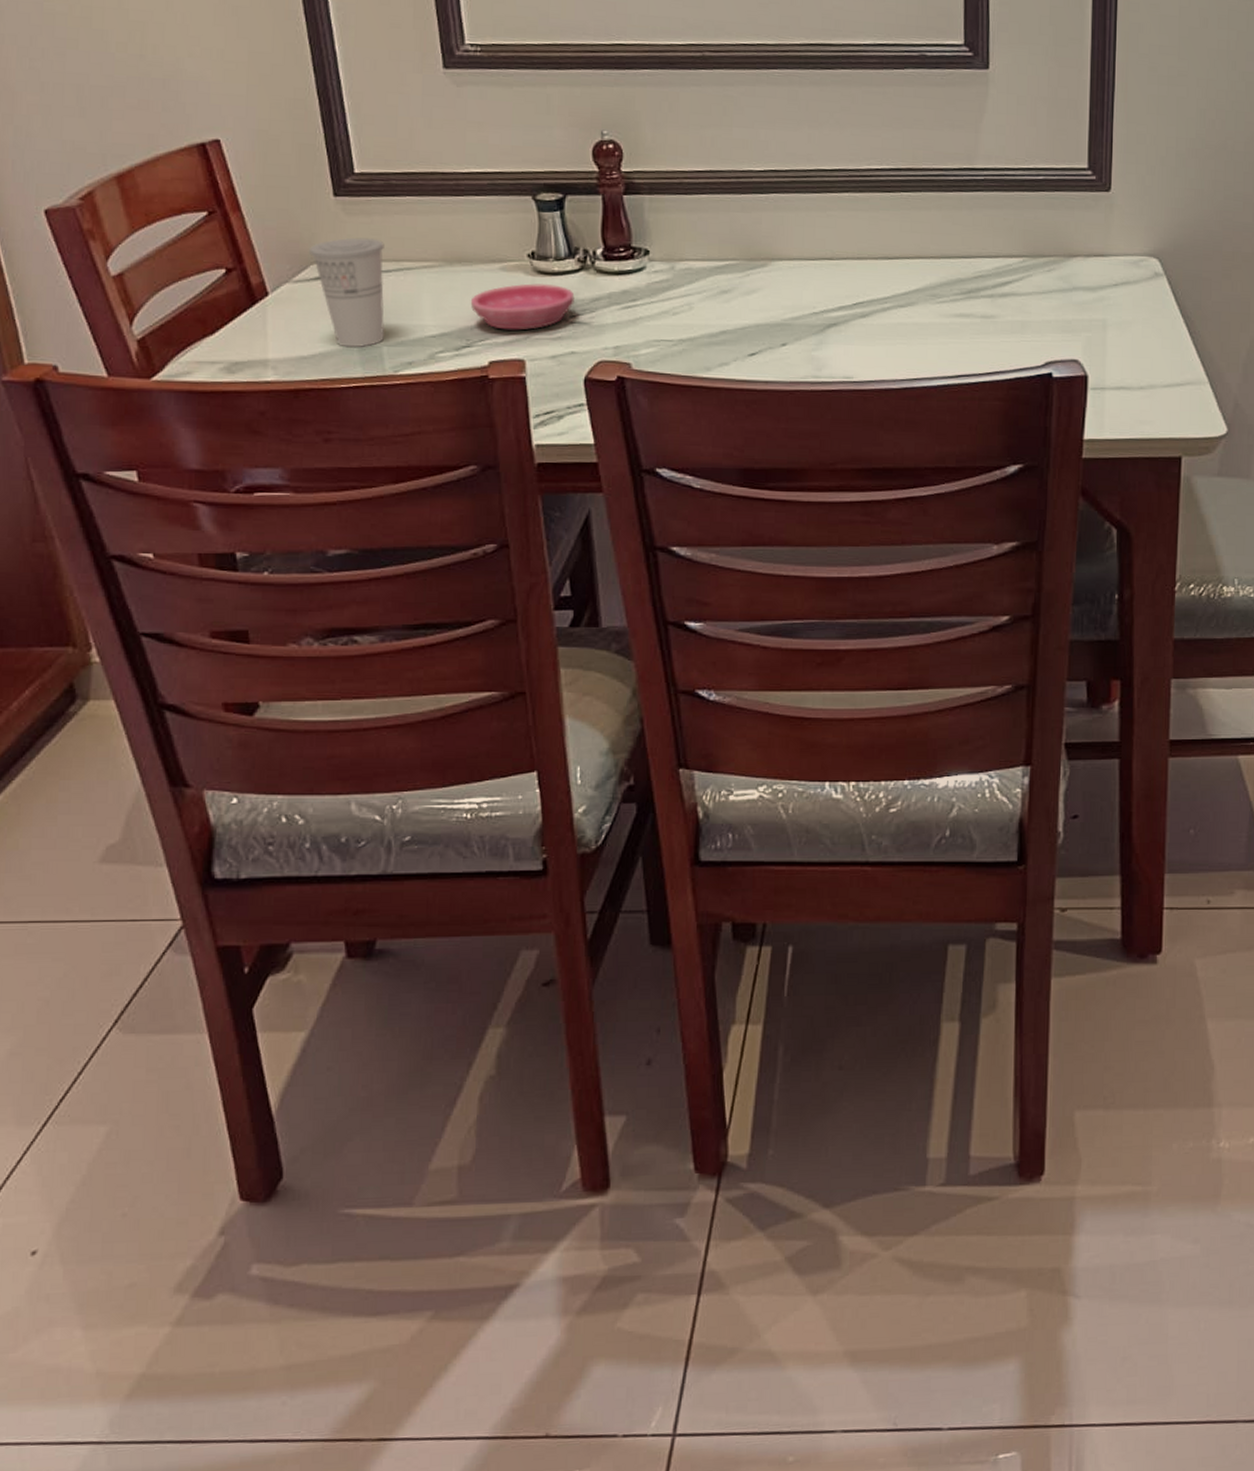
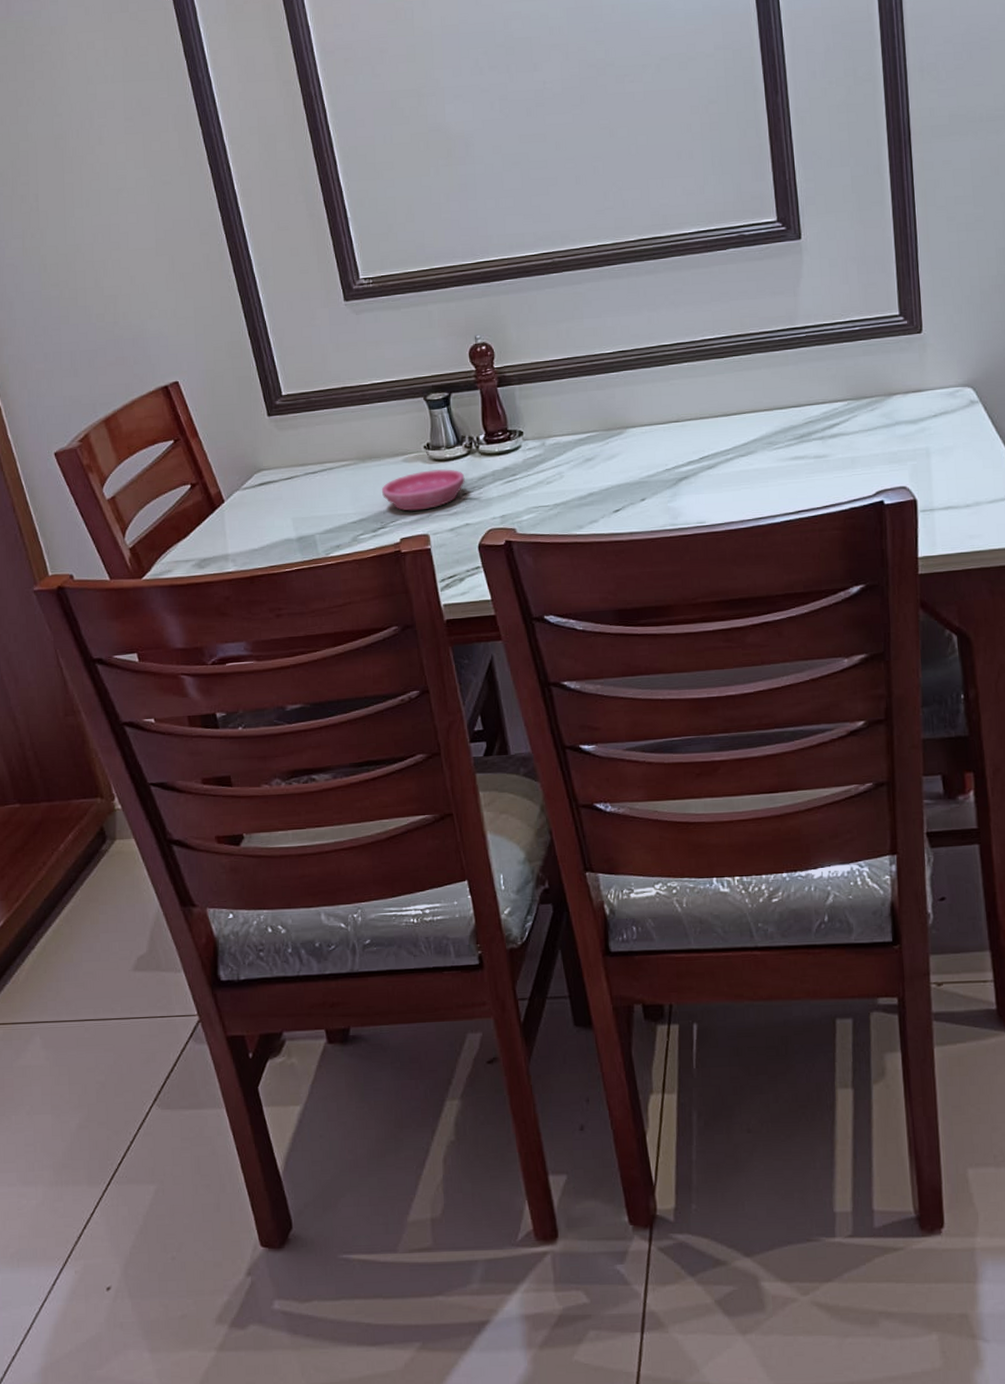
cup: present [309,237,384,348] -> none [253,447,316,539]

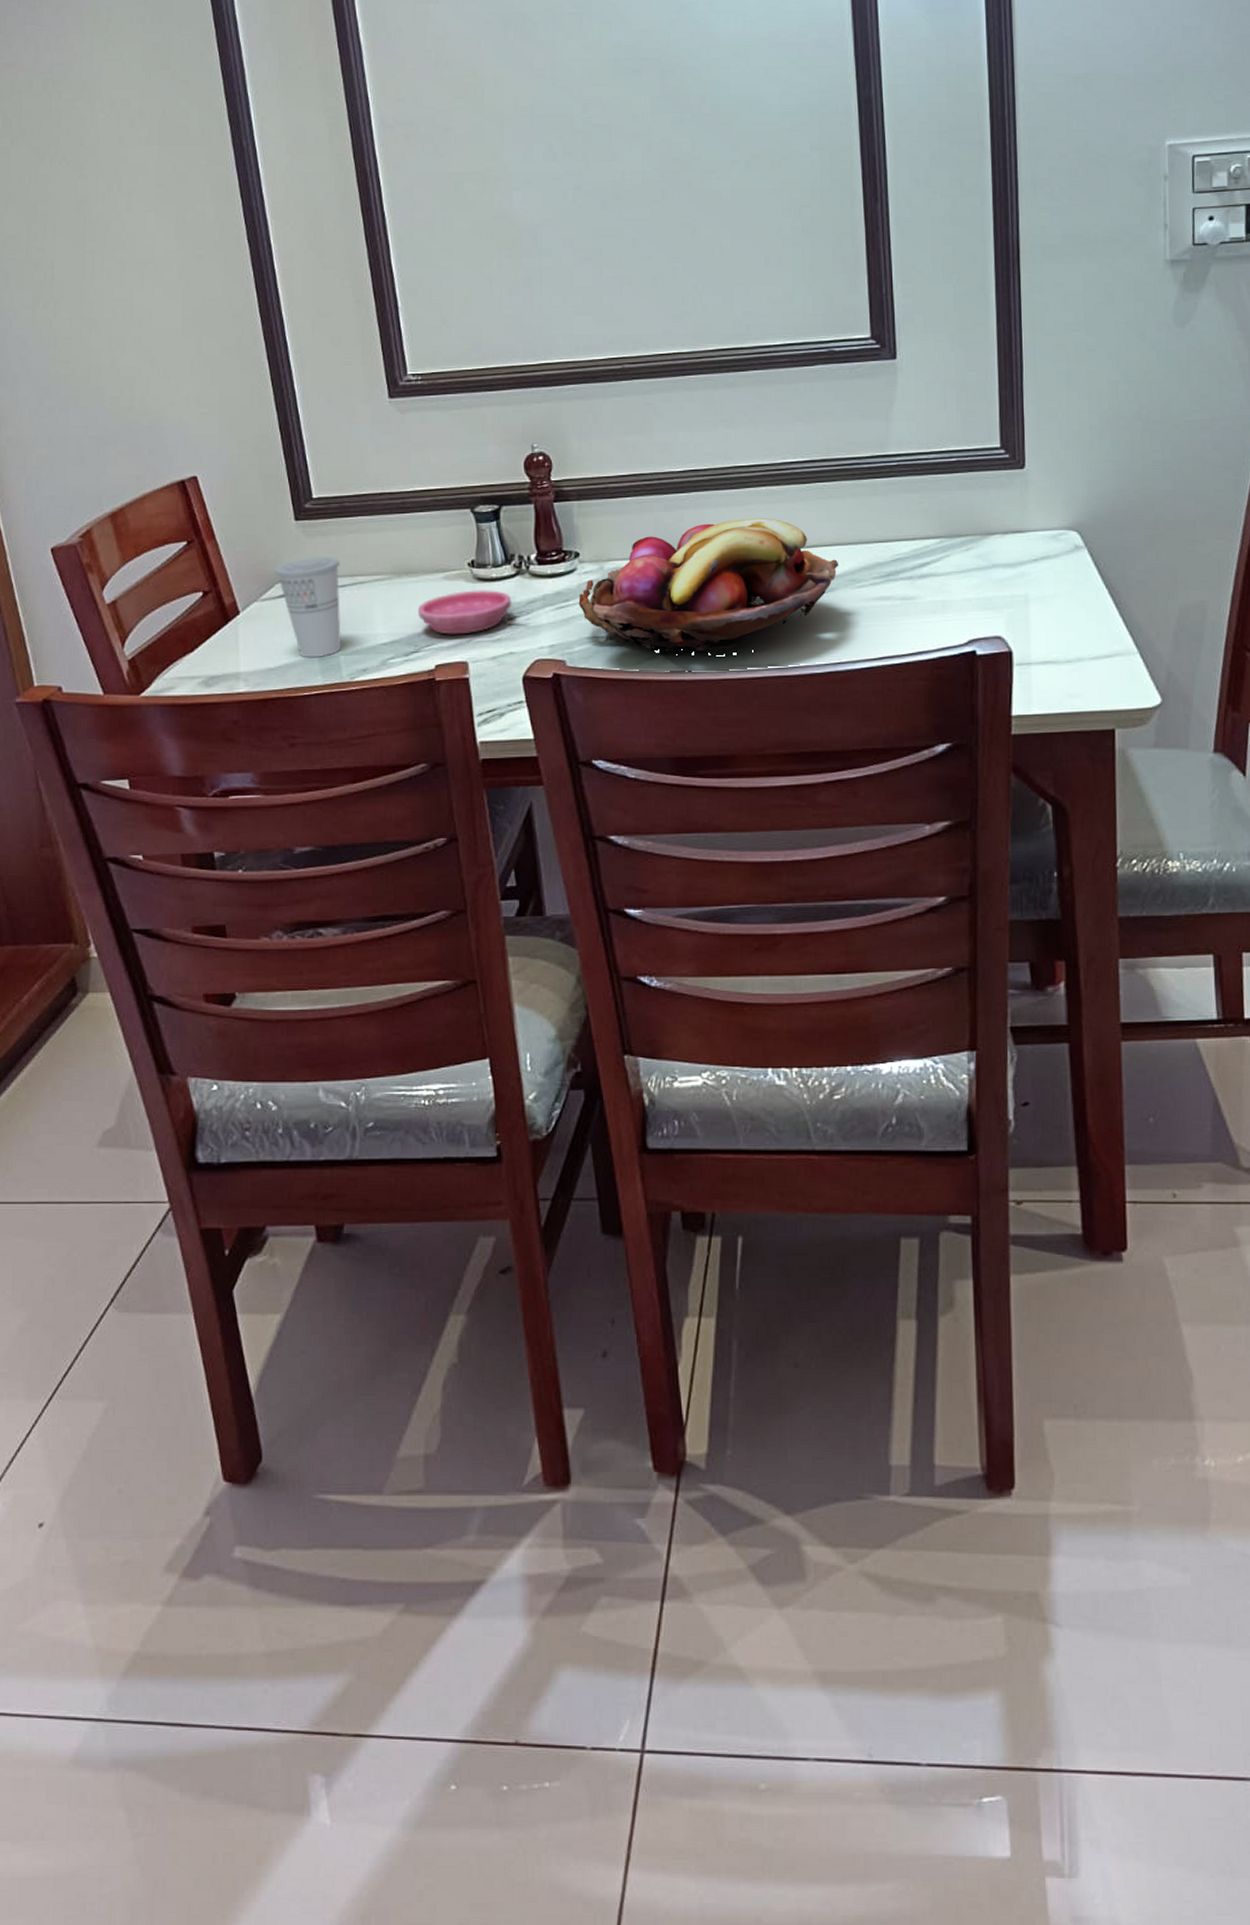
cup: none [253,447,316,539] -> present [275,557,341,658]
fruit basket: none [524,391,757,518] -> present [578,518,839,655]

